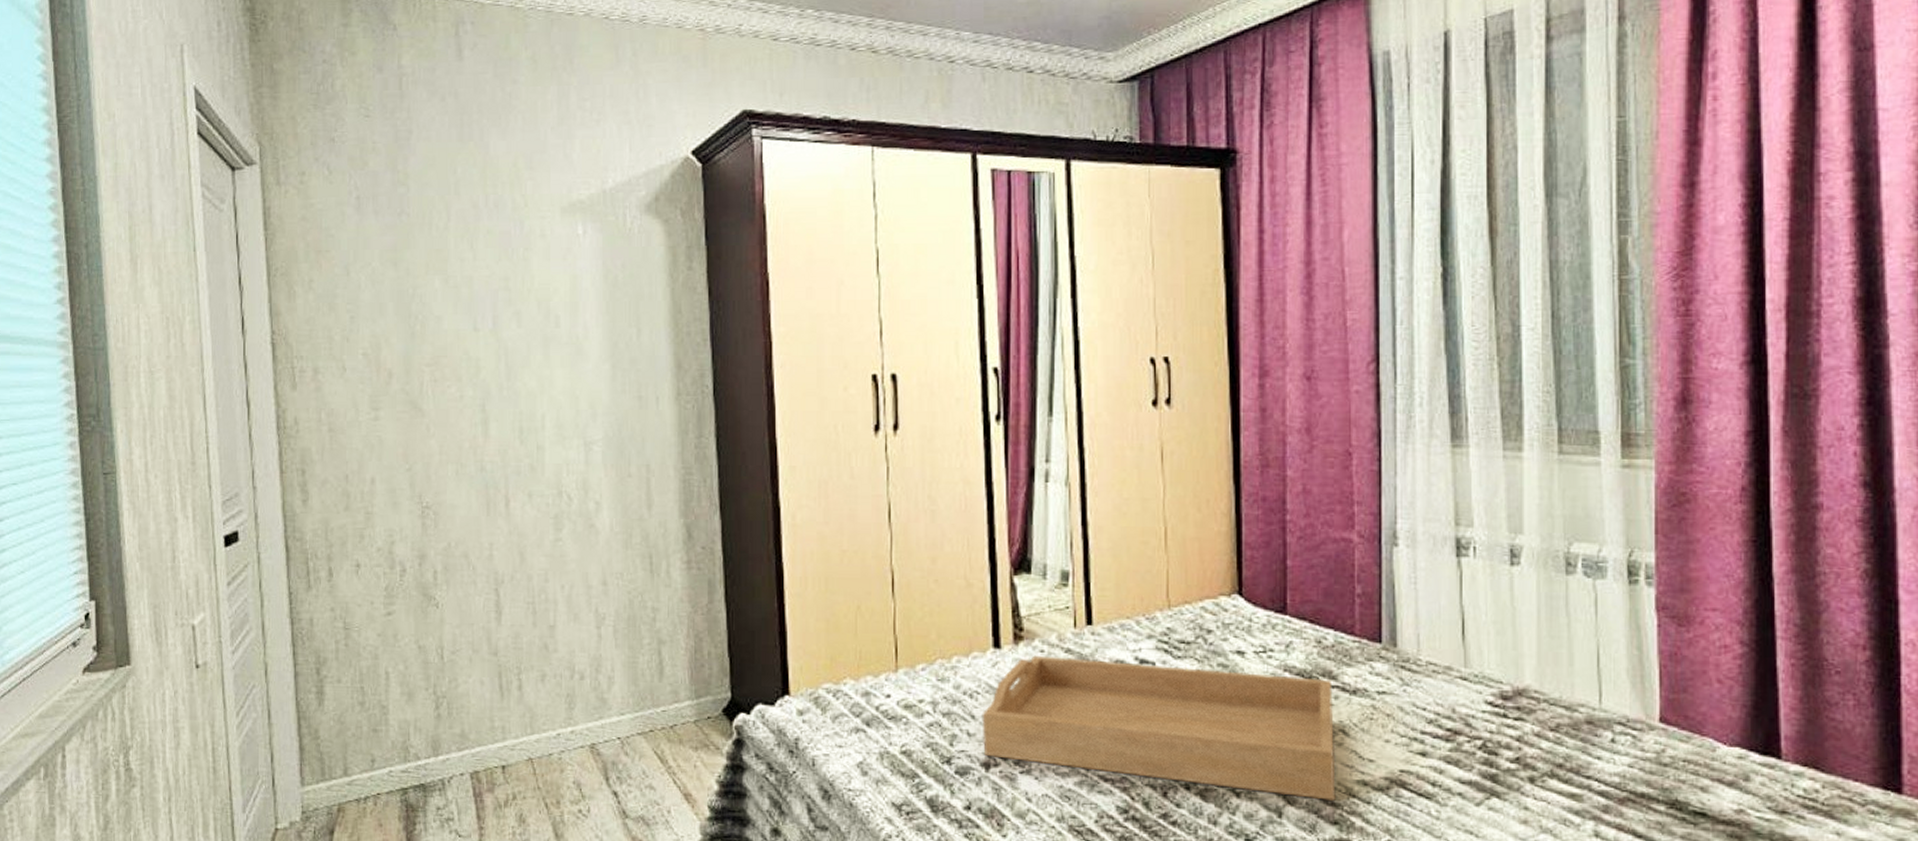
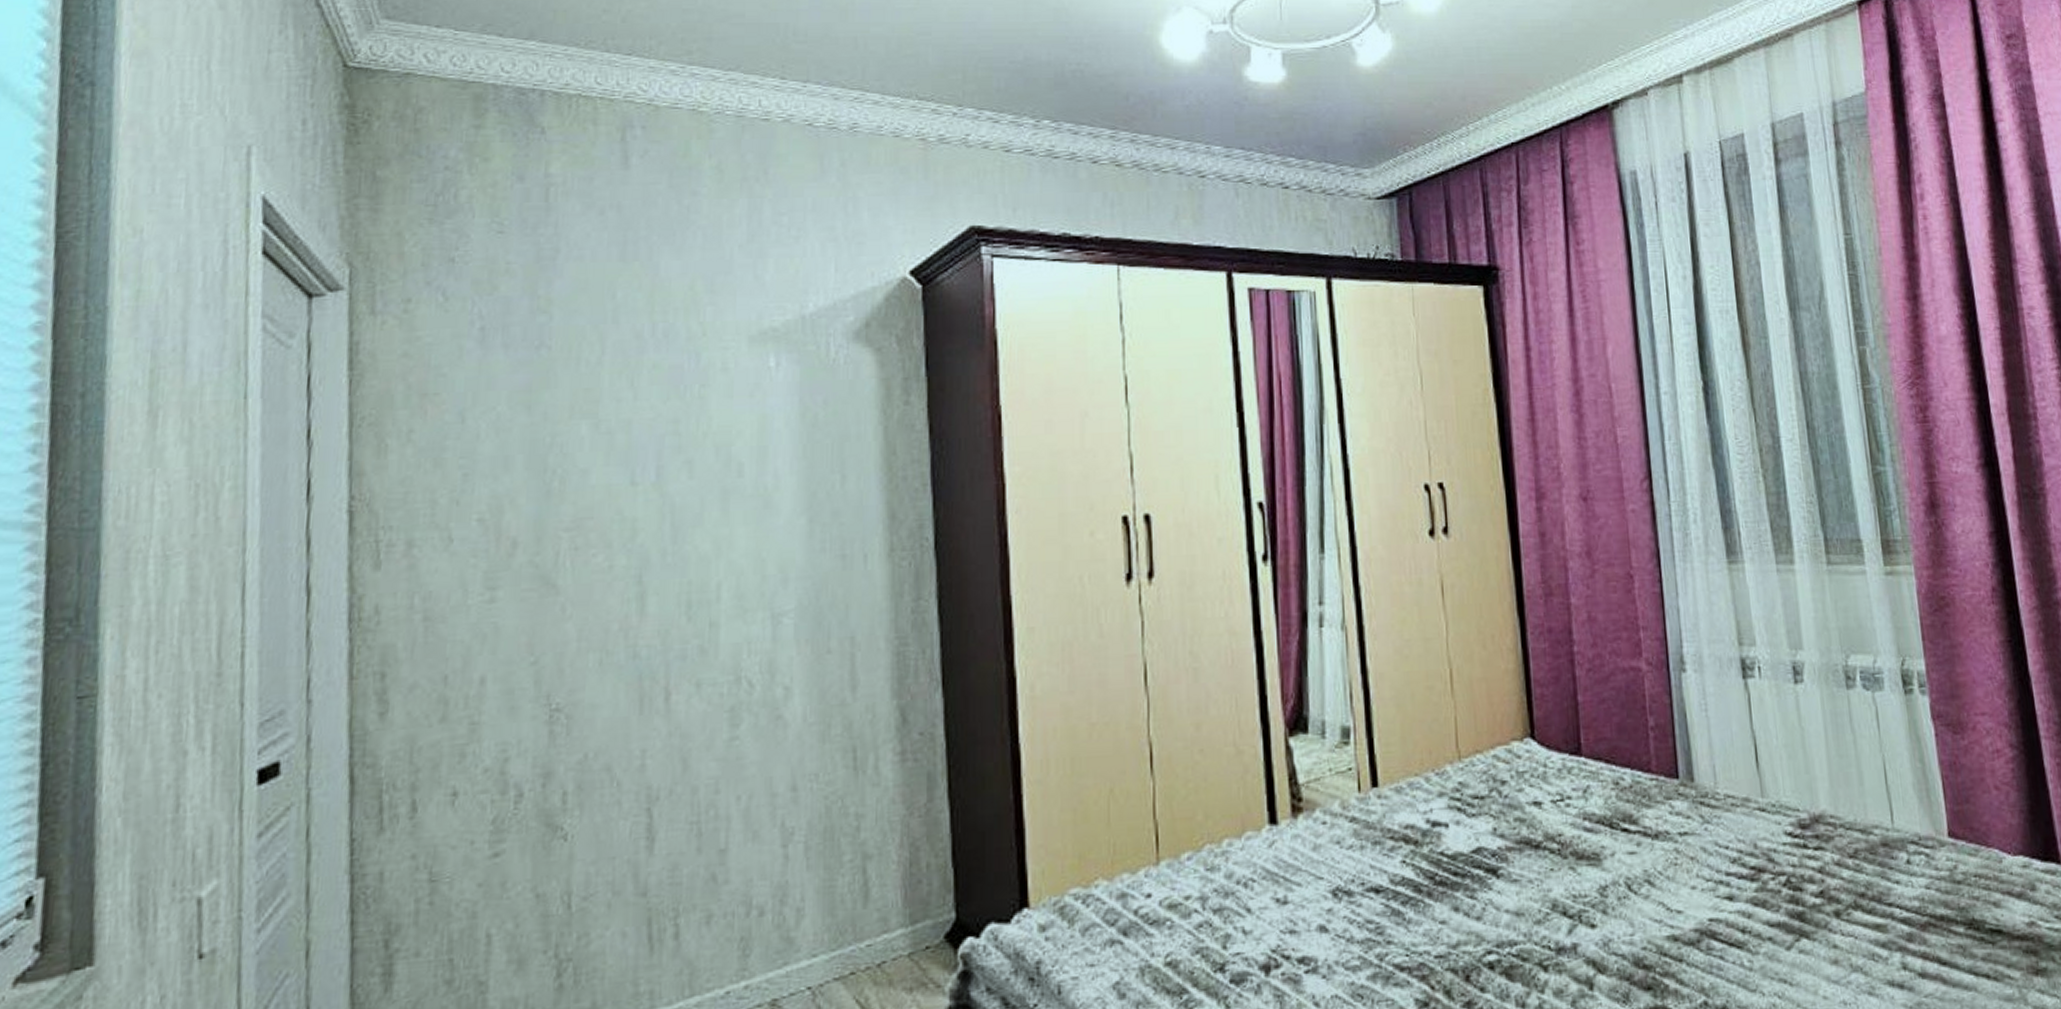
serving tray: present [982,655,1336,801] -> none [1259,824,1647,964]

